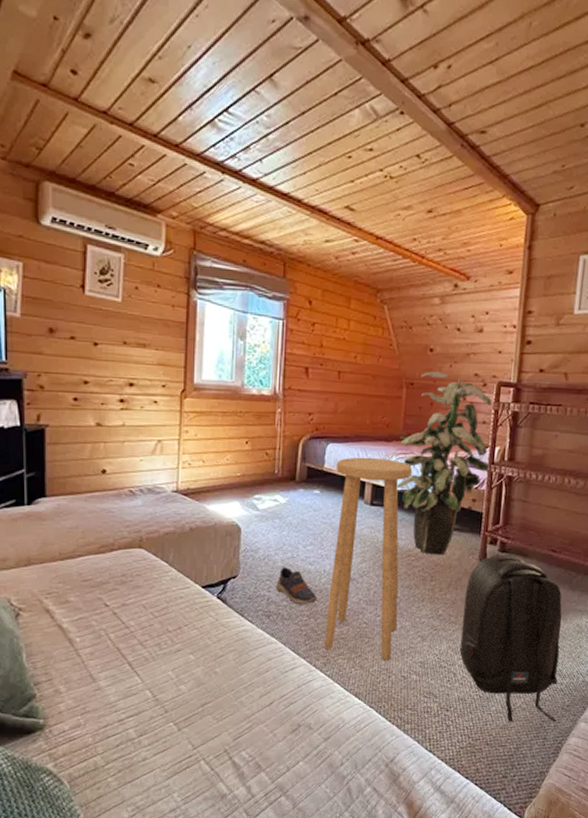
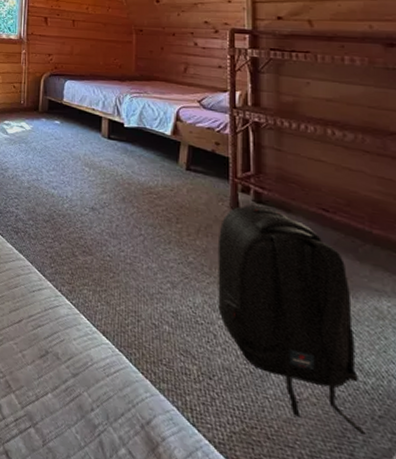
shoe: present [276,567,317,604] -> none [23,188,60,227]
stool: present [325,457,413,661] -> none [70,93,148,303]
indoor plant: present [397,371,492,555] -> none [132,20,231,198]

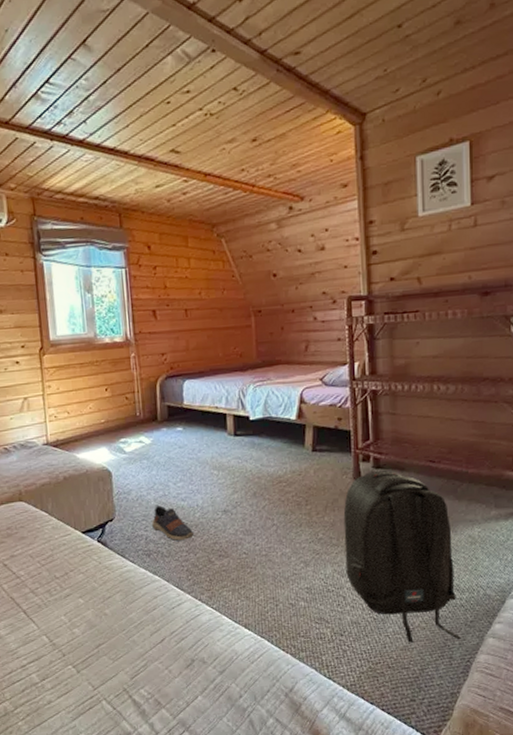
shoe: none [23,188,60,227] -> present [152,505,194,541]

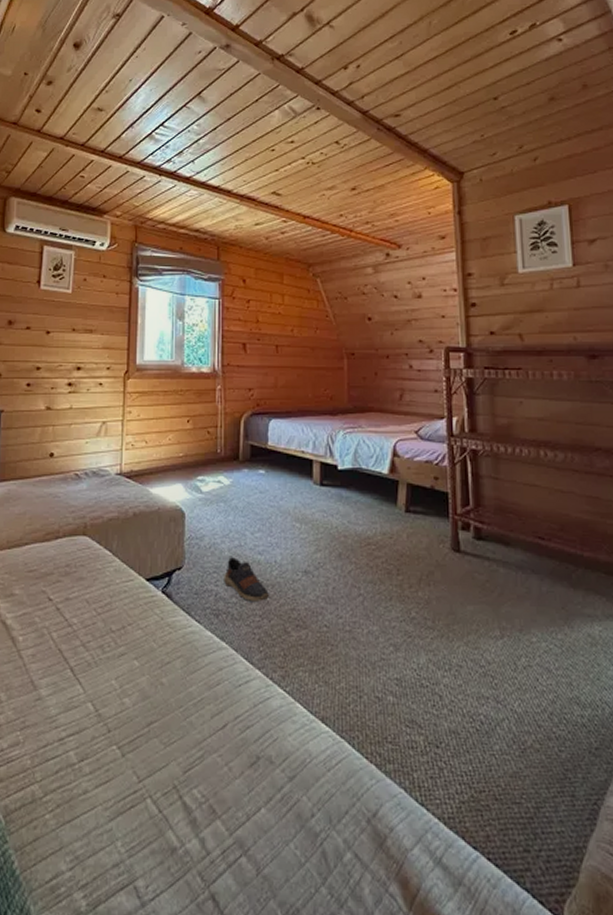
backpack: present [343,471,461,643] -> none [440,543,585,772]

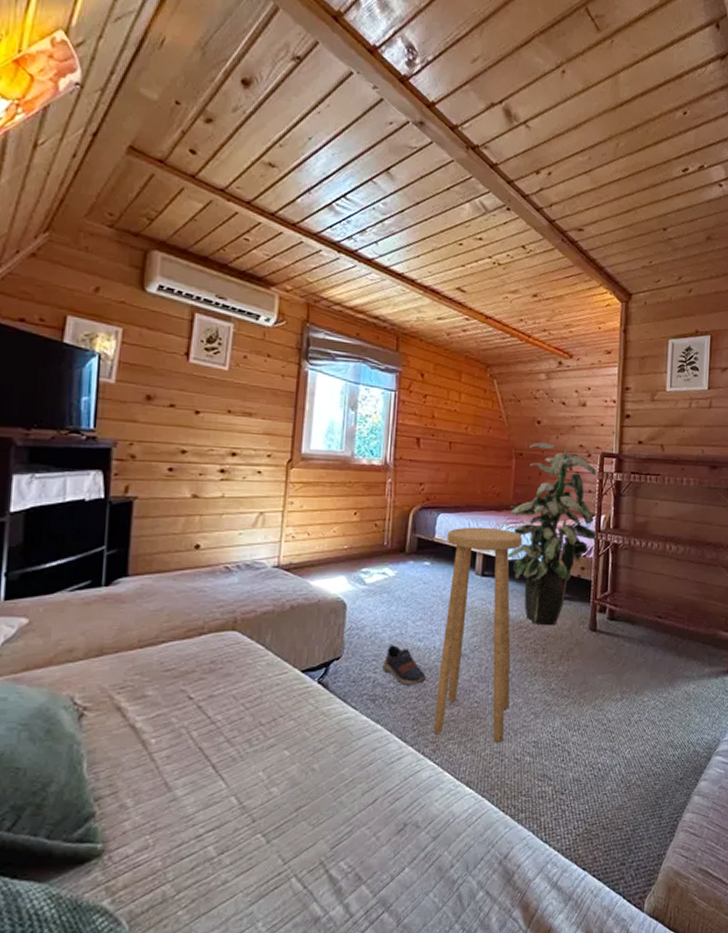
stool: none [280,433,364,676] -> present [434,527,523,743]
indoor plant: none [344,340,449,544] -> present [508,443,596,626]

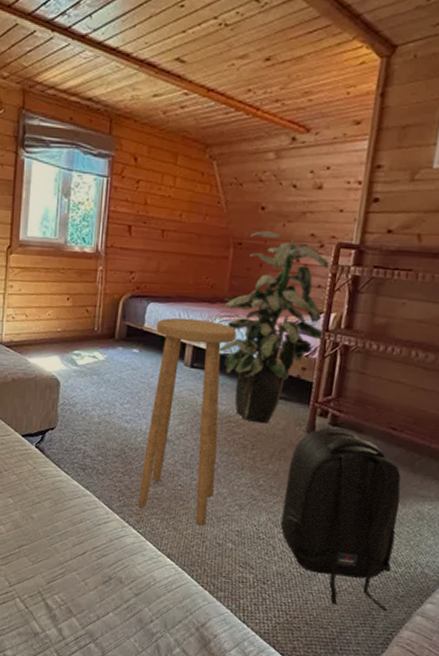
shoe: present [383,645,426,685] -> none [92,423,132,461]
backpack: none [573,623,671,802] -> present [280,428,401,612]

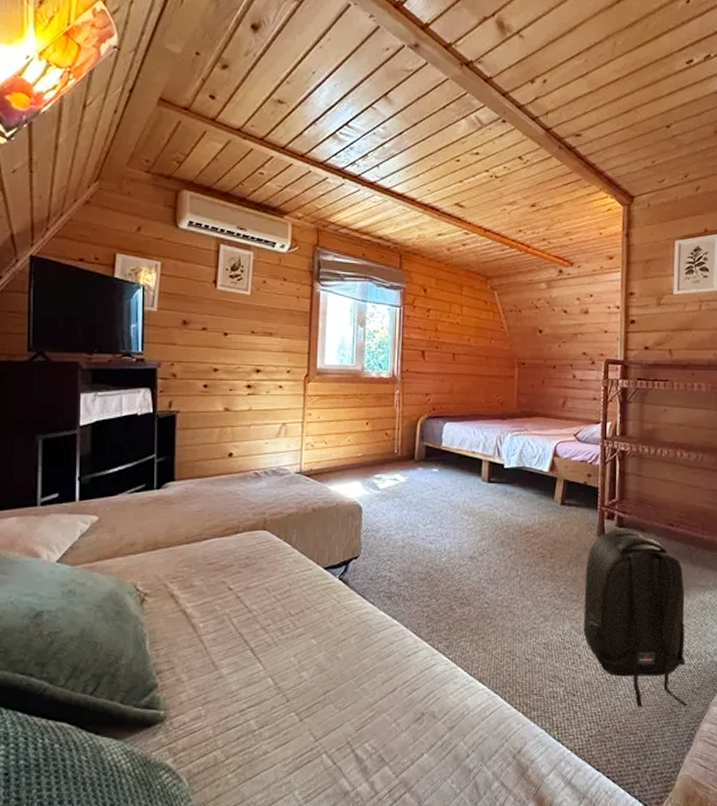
stool: present [138,317,237,526] -> none [447,435,528,643]
indoor plant: present [219,231,329,424] -> none [513,351,602,531]

